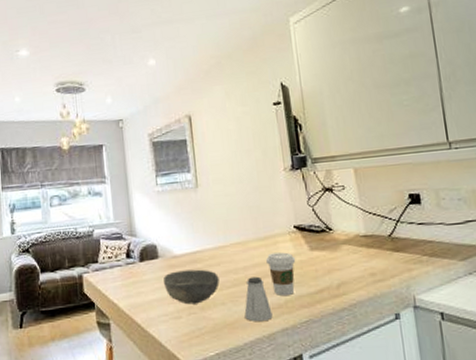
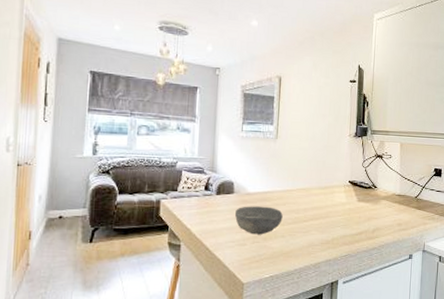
saltshaker: present [244,276,273,322] -> none [299,217,321,253]
coffee cup: present [266,252,296,297] -> none [323,200,346,235]

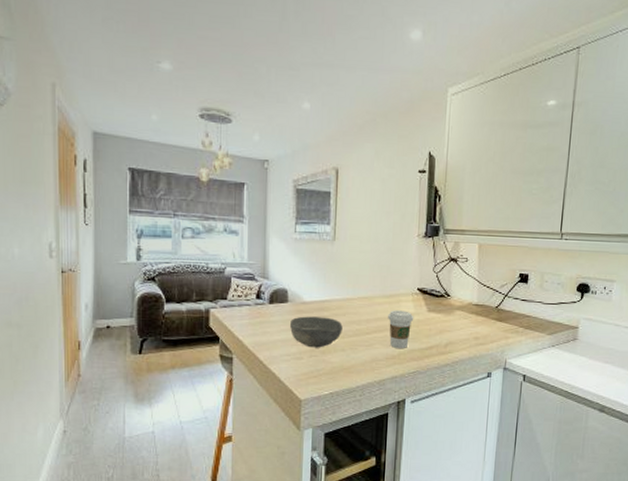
coffee cup: none [323,200,346,235] -> present [388,310,414,349]

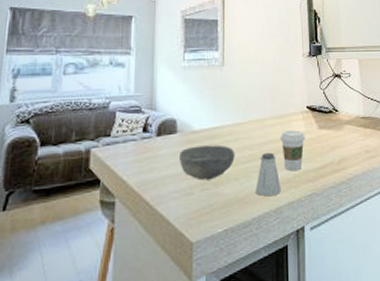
saltshaker: none [361,329,386,369] -> present [255,152,281,197]

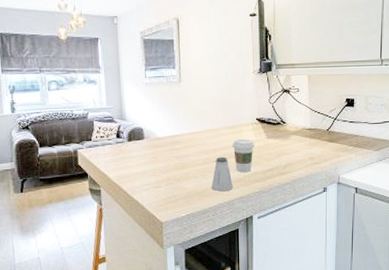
bowl: present [180,145,235,181] -> none [148,149,193,177]

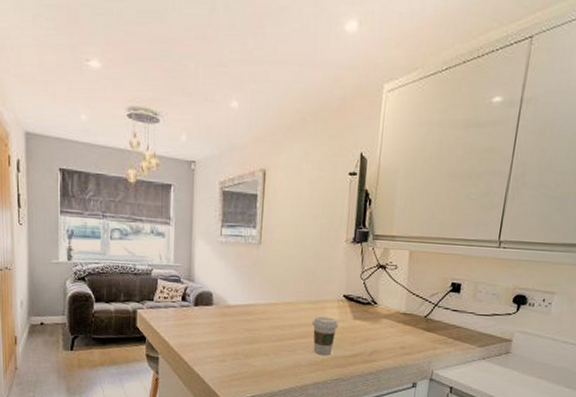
saltshaker: present [211,157,233,192] -> none [283,334,309,375]

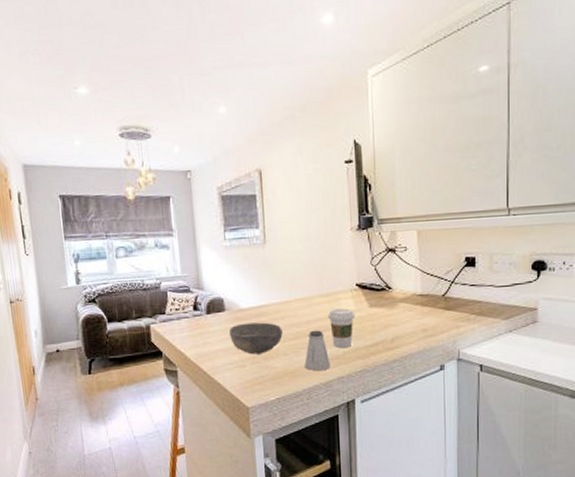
bowl: none [214,319,266,352] -> present [229,322,283,355]
saltshaker: none [283,334,309,375] -> present [304,330,331,371]

